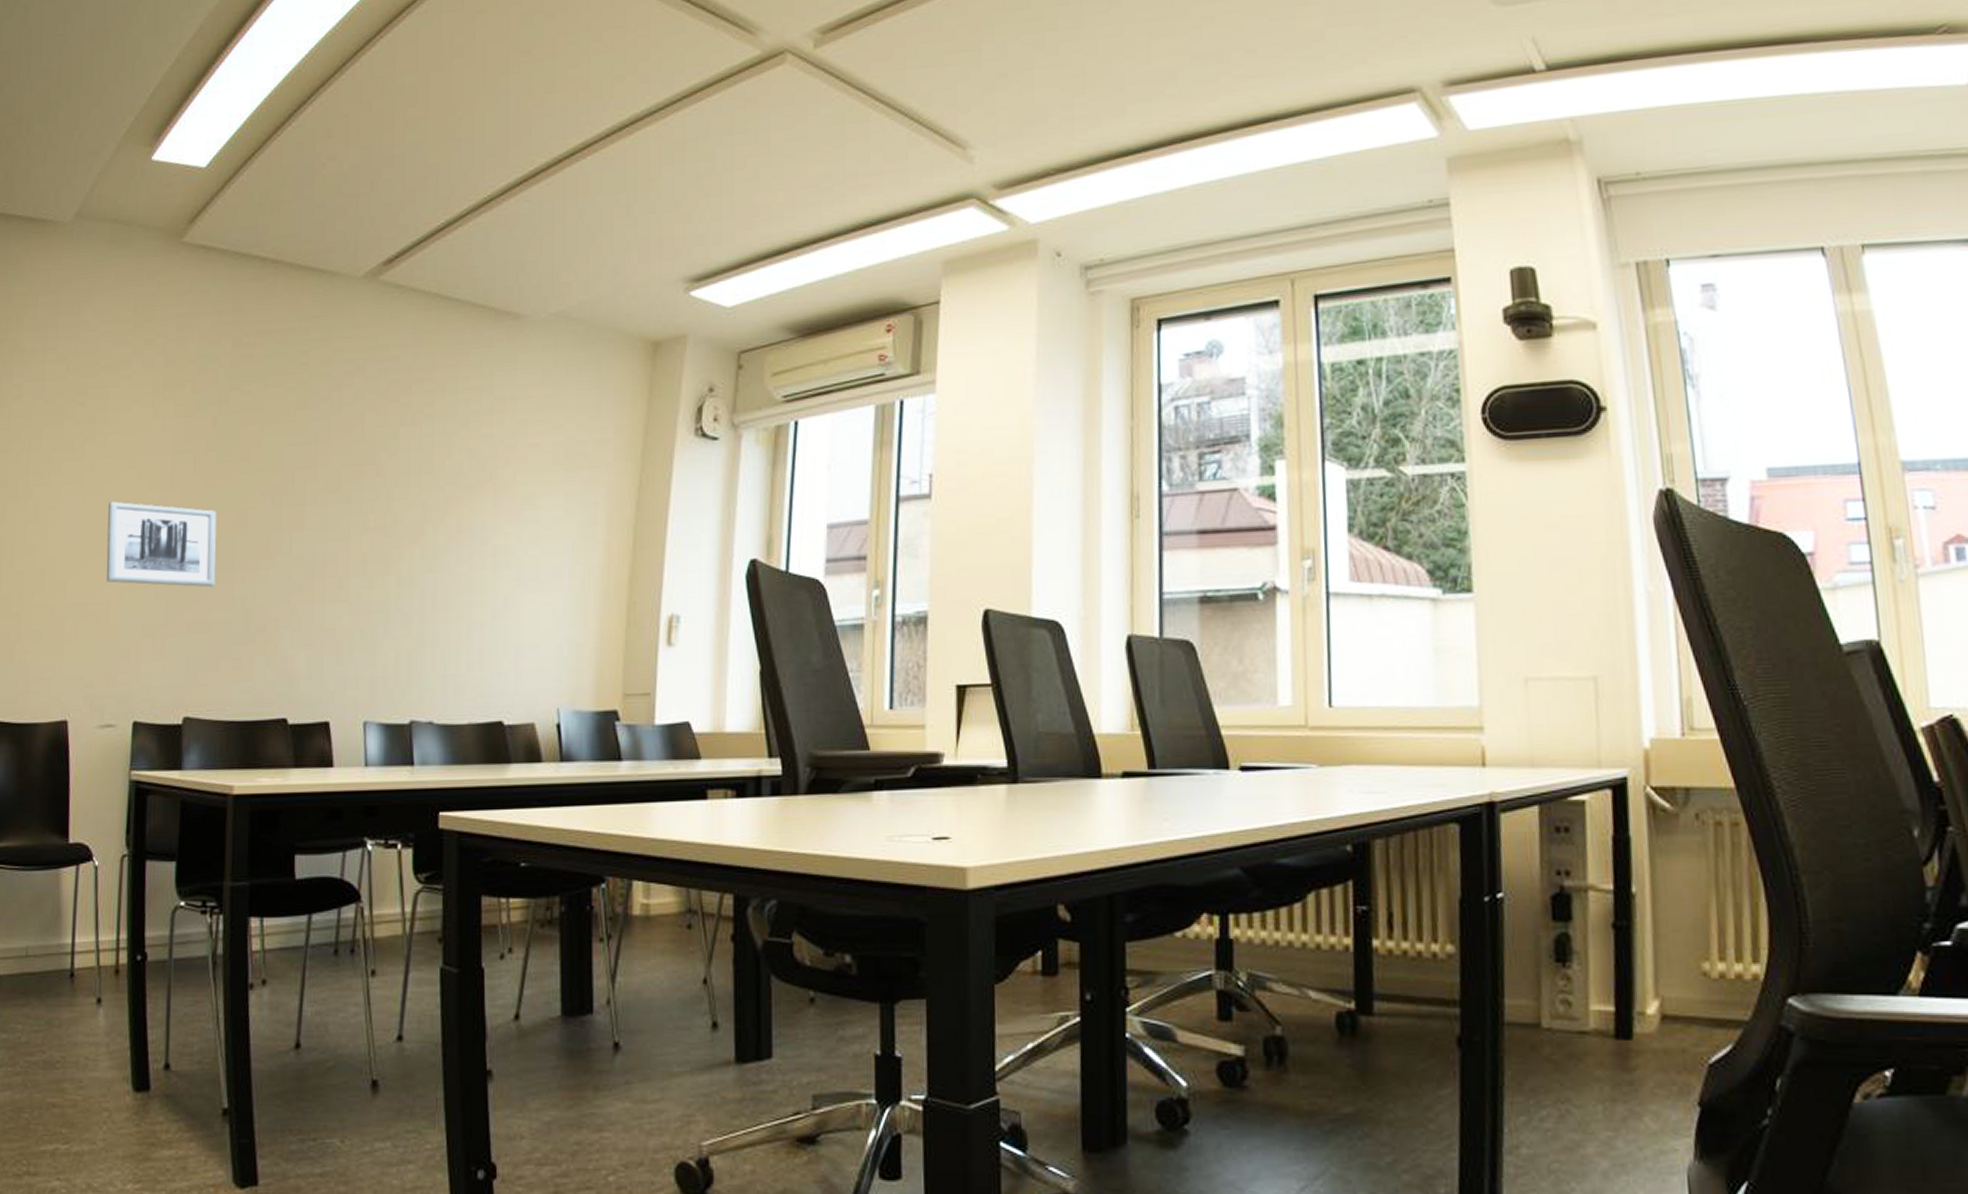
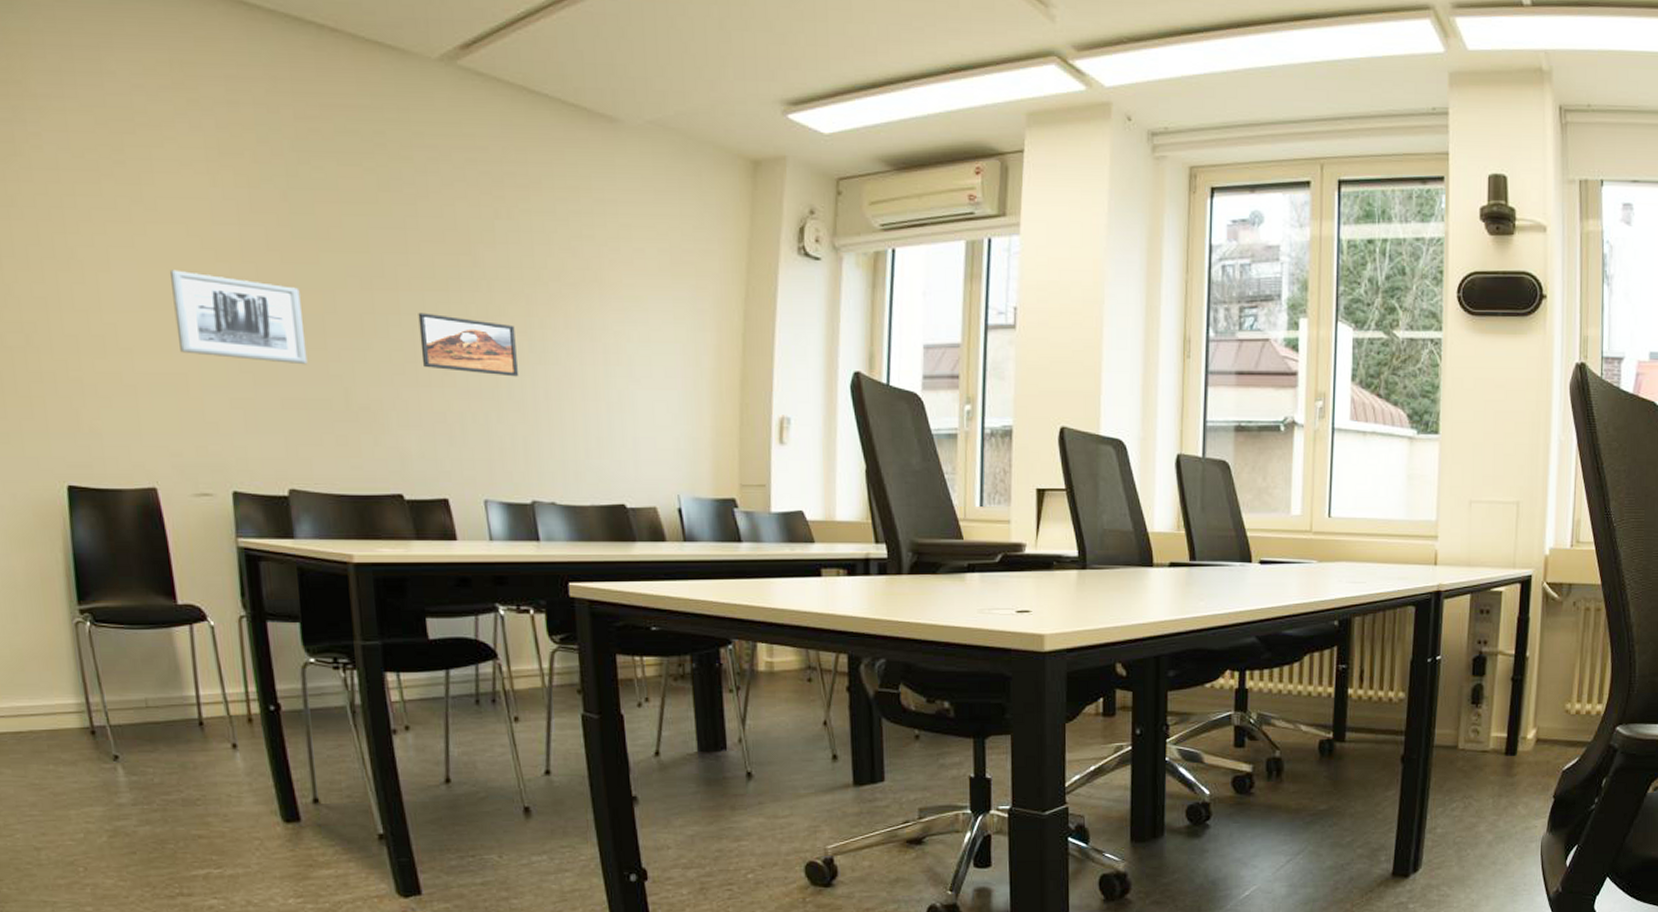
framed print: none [319,526,409,587] -> present [418,312,518,377]

